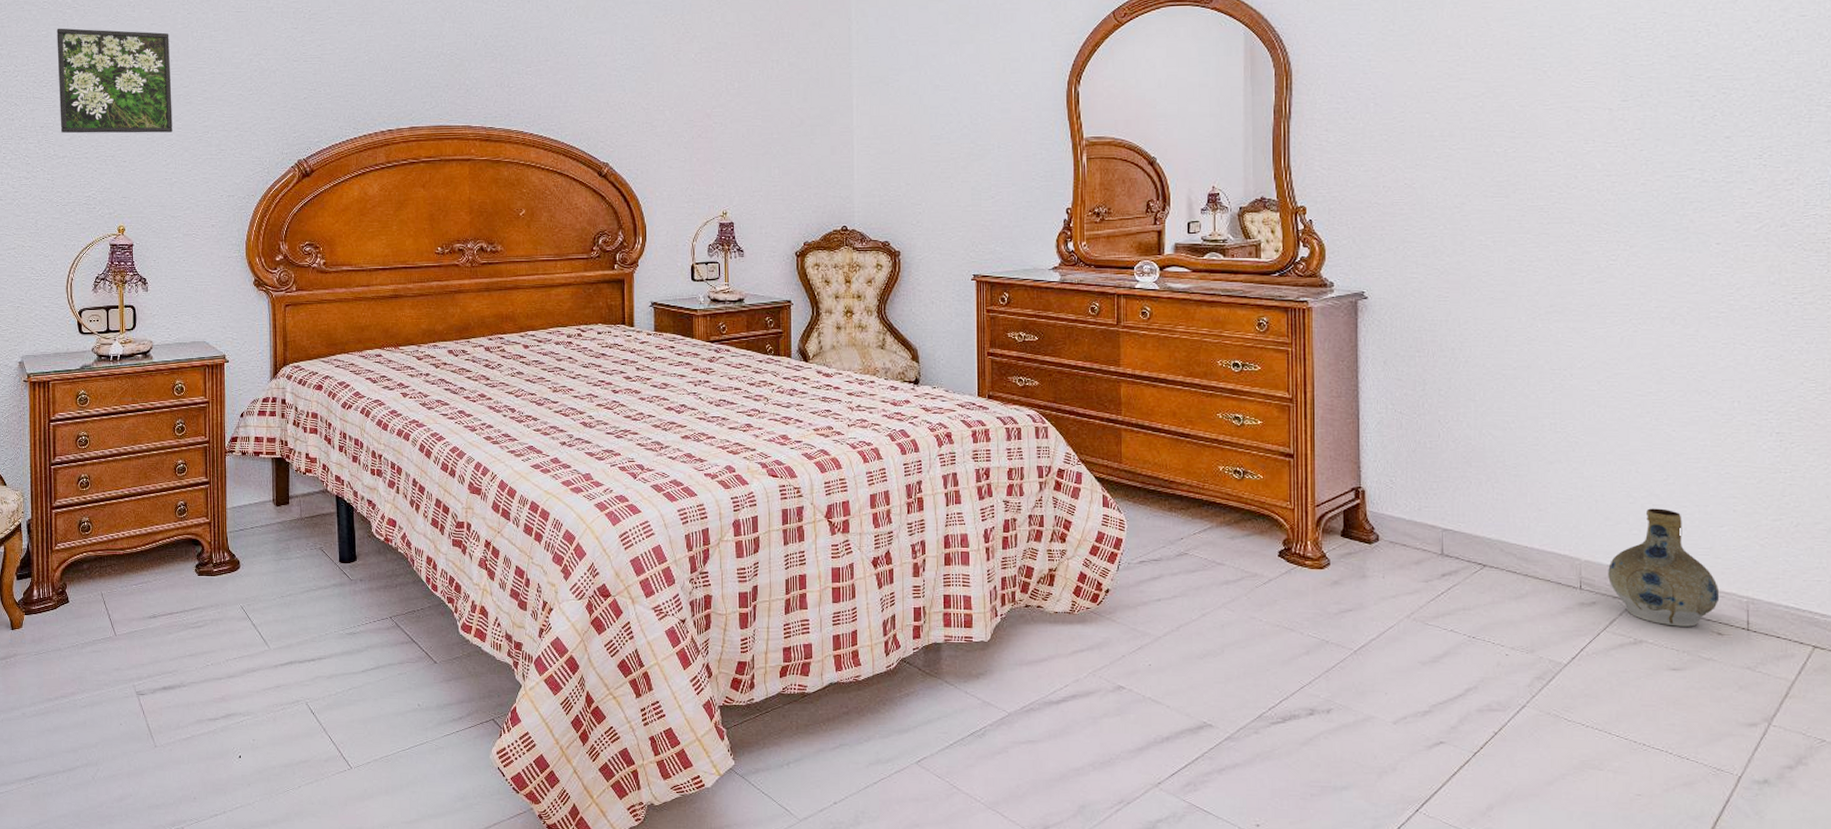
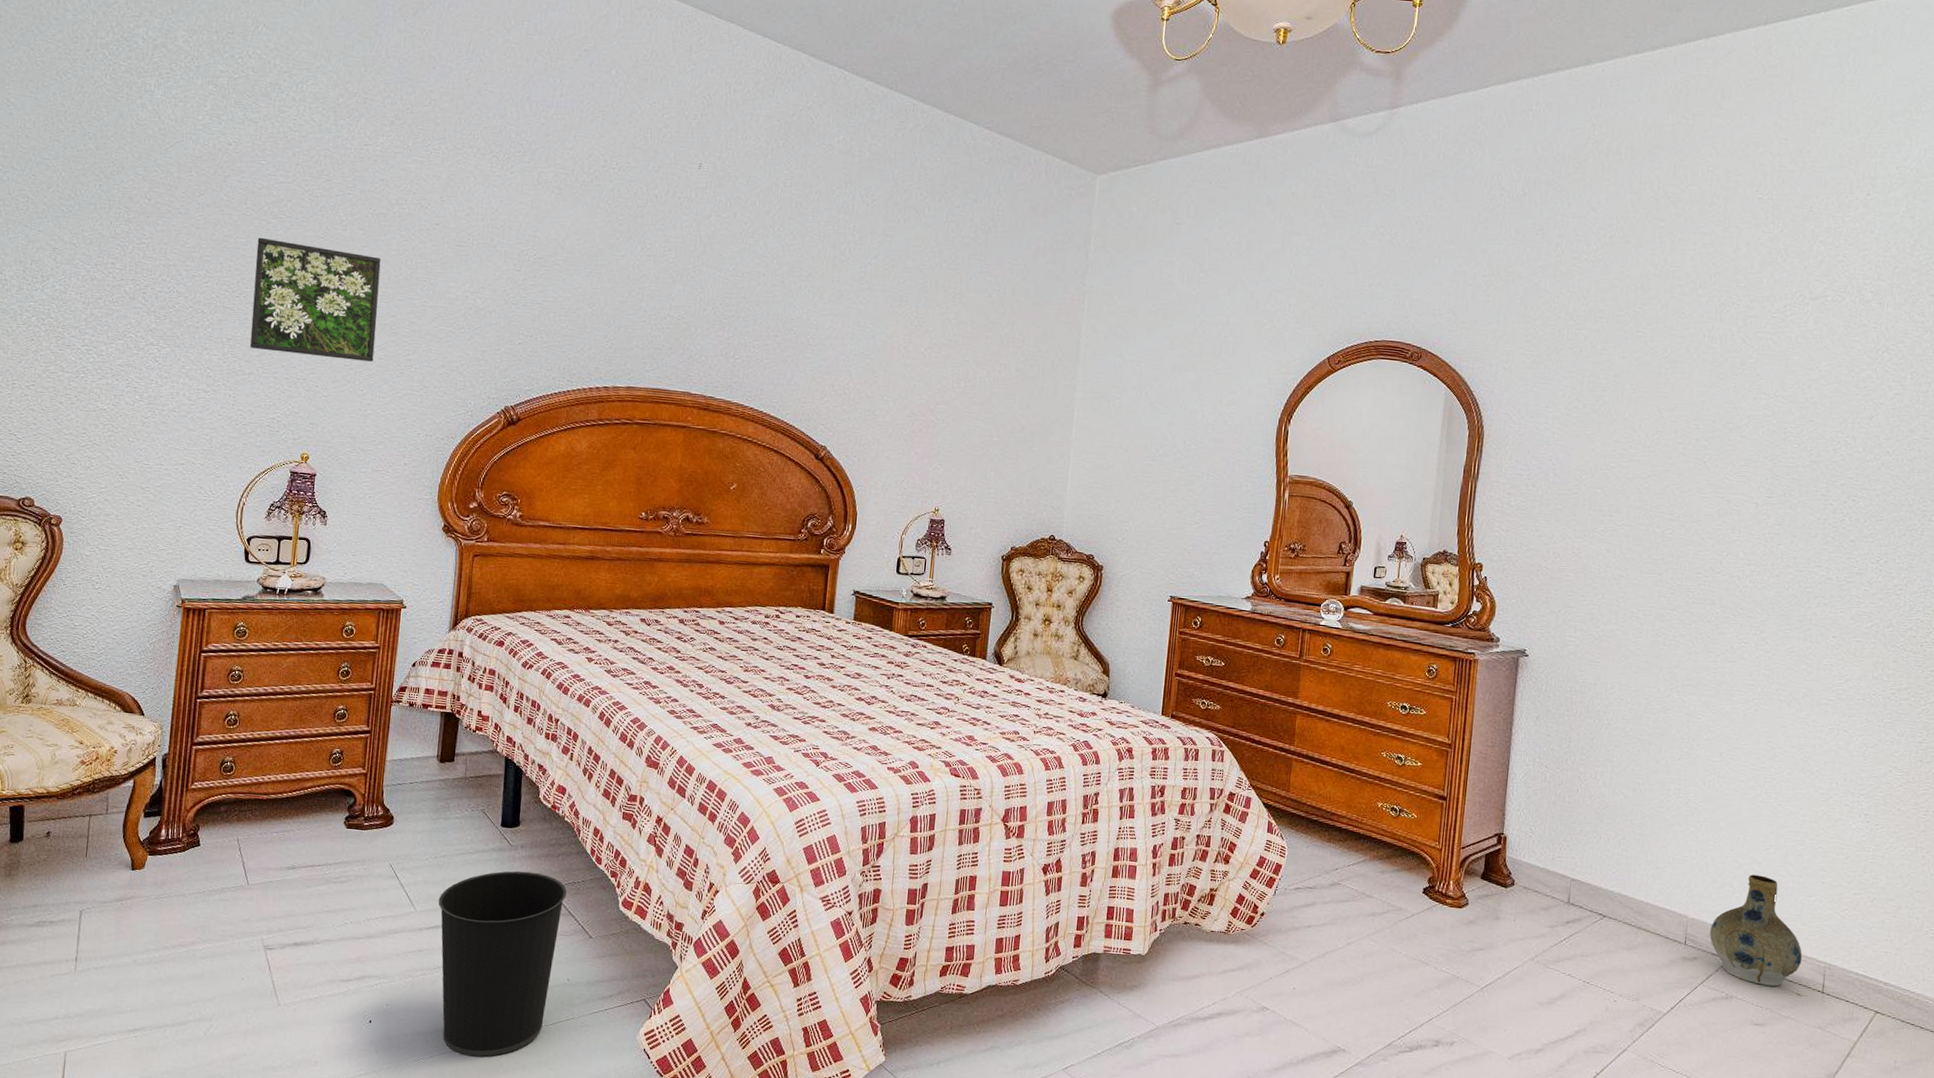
wastebasket: none [289,603,408,785] -> present [438,870,567,1057]

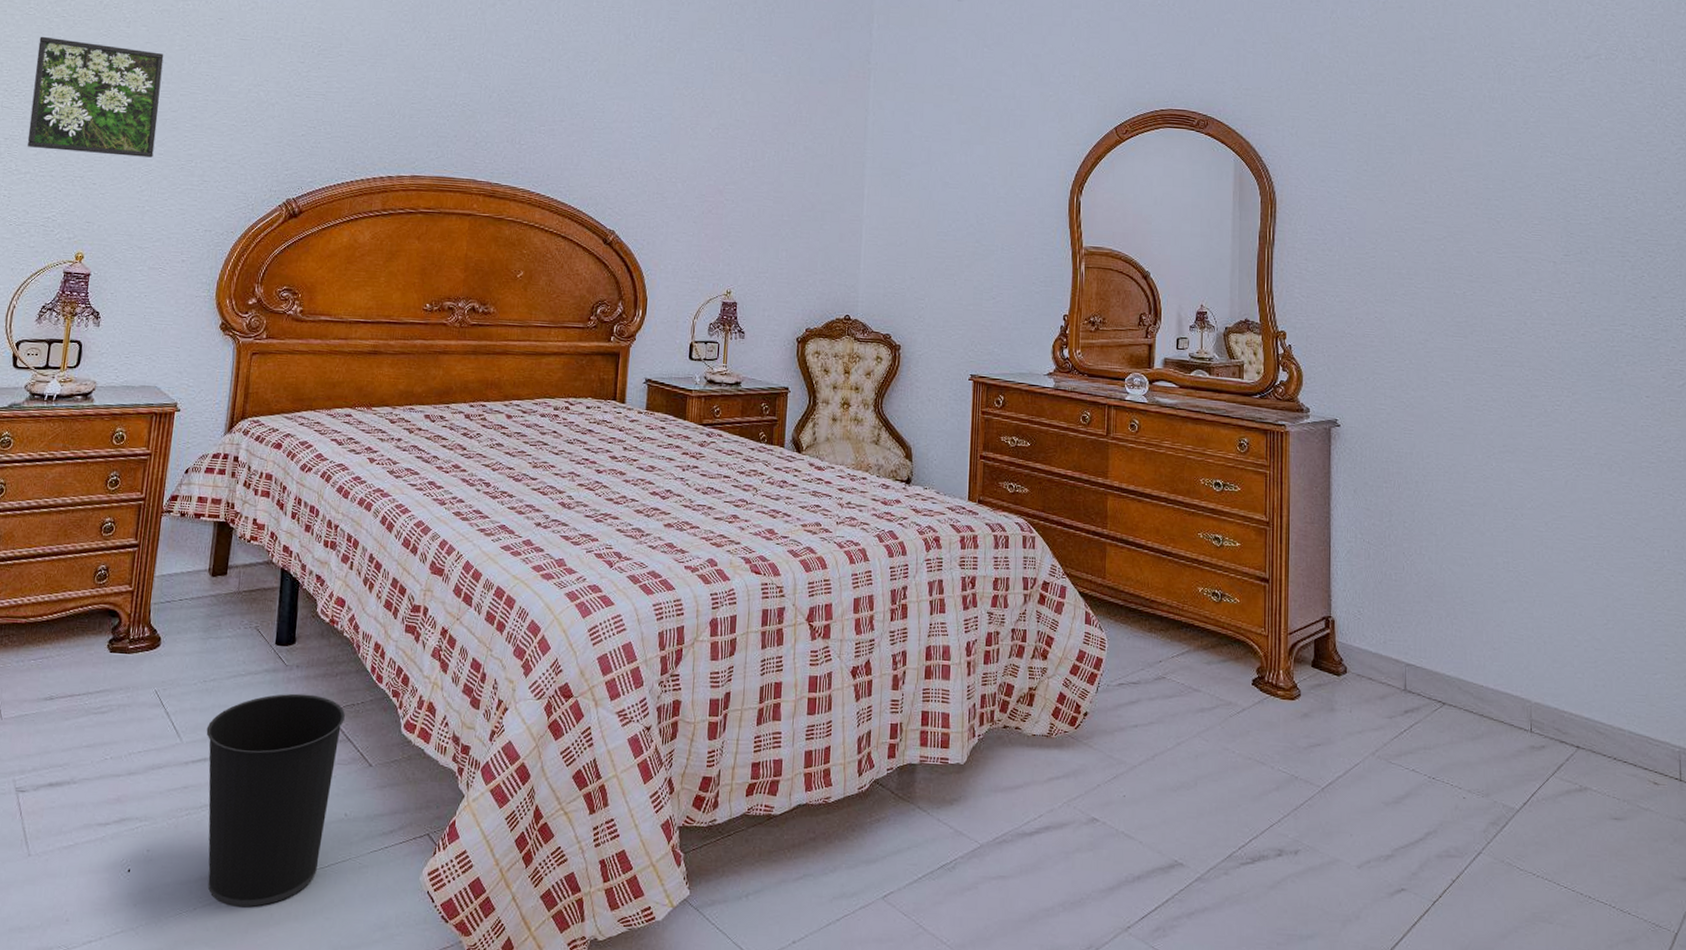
ceramic jug: present [1710,874,1803,987] -> none [1556,652,1655,775]

